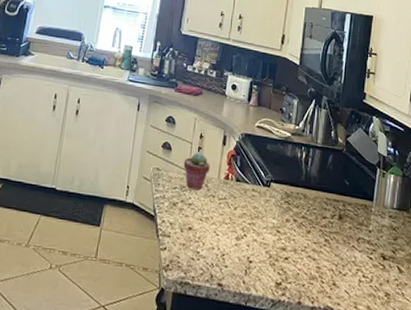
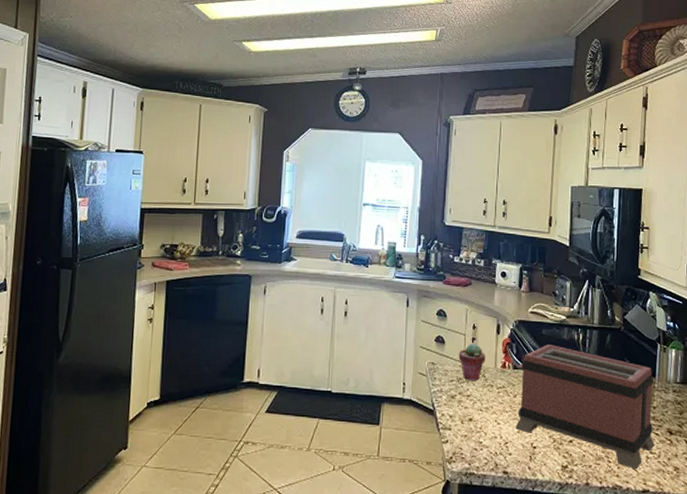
toaster: none [233,160,372,293] -> present [515,344,655,470]

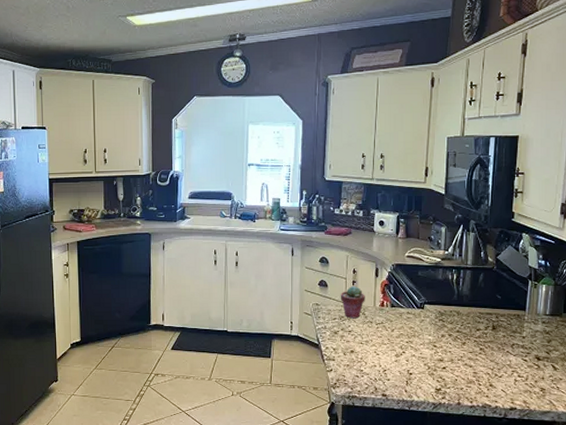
toaster: present [515,344,655,470] -> none [393,285,524,391]

